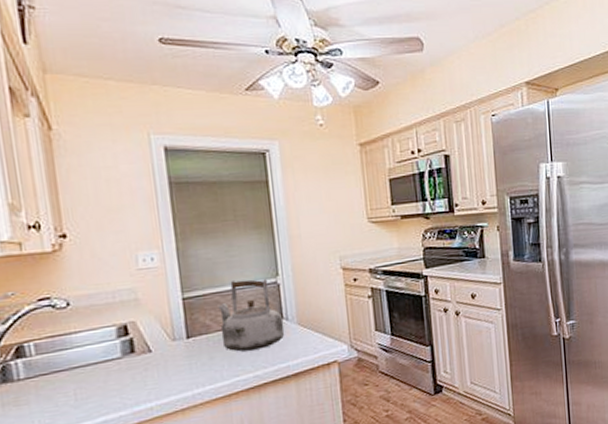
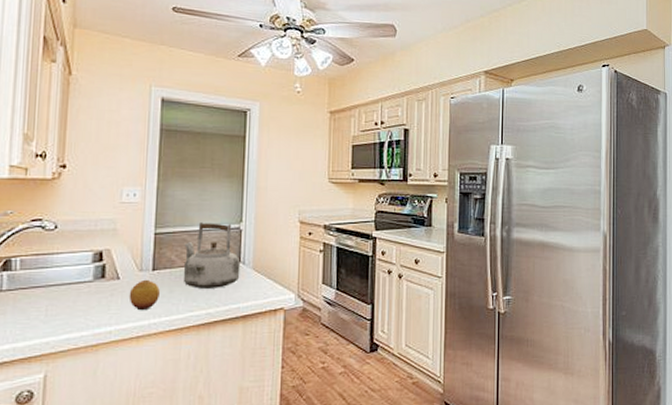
fruit: none [165,348,200,382] -> present [128,279,160,311]

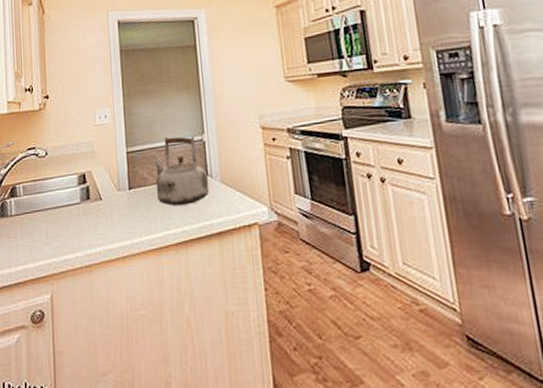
fruit: present [128,279,160,311] -> none [111,198,138,231]

